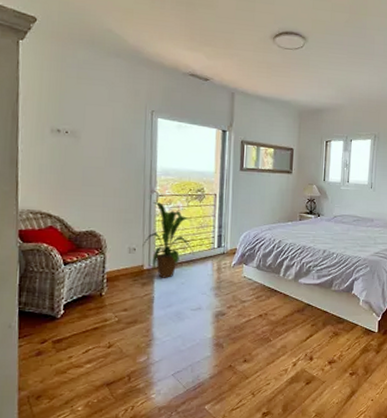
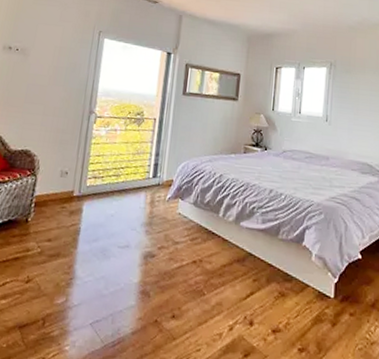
house plant: present [142,202,195,278] -> none [75,124,129,208]

